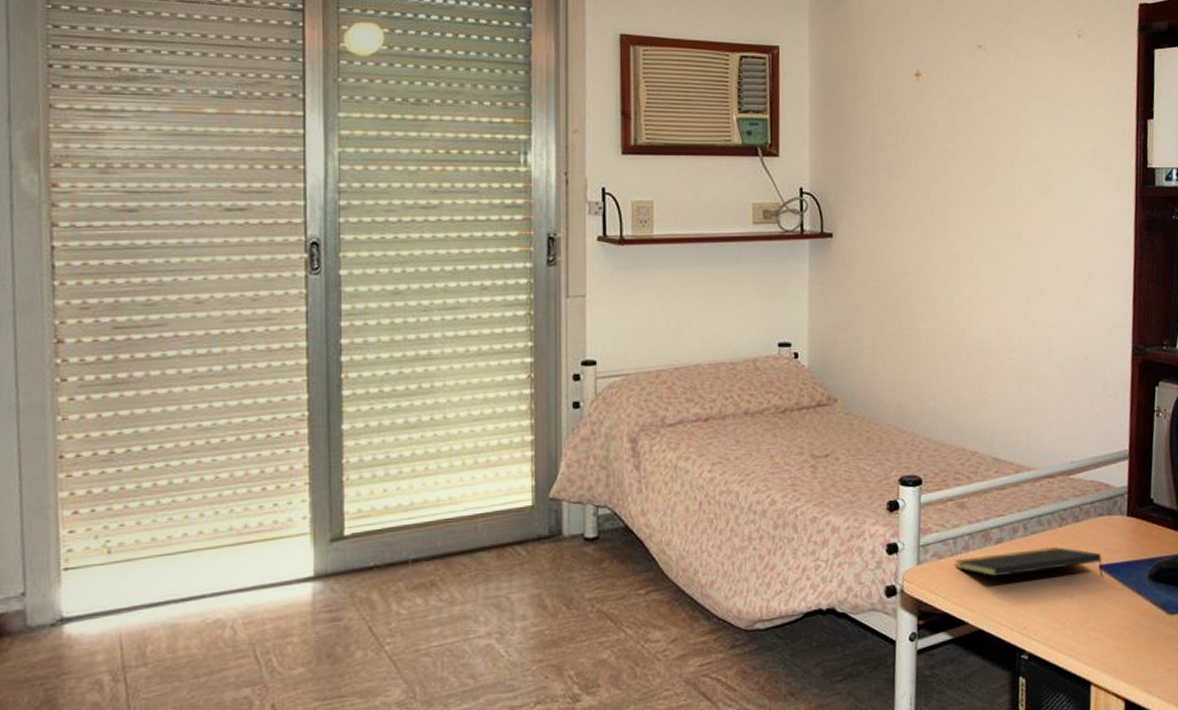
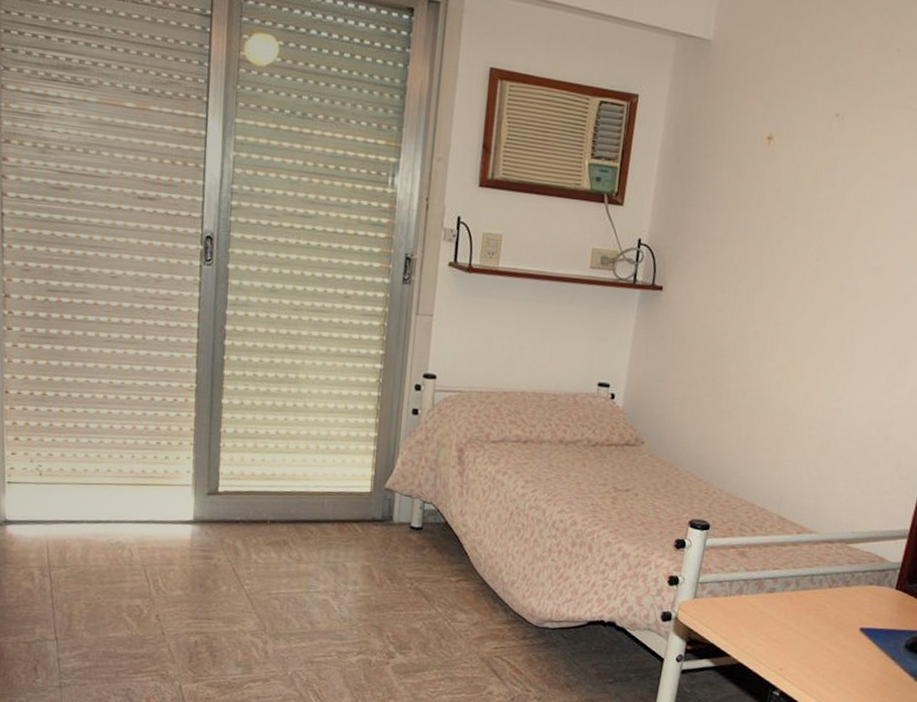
notepad: present [955,547,1104,577] -> none [728,600,864,639]

